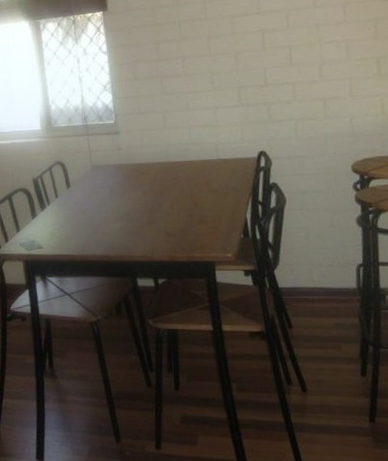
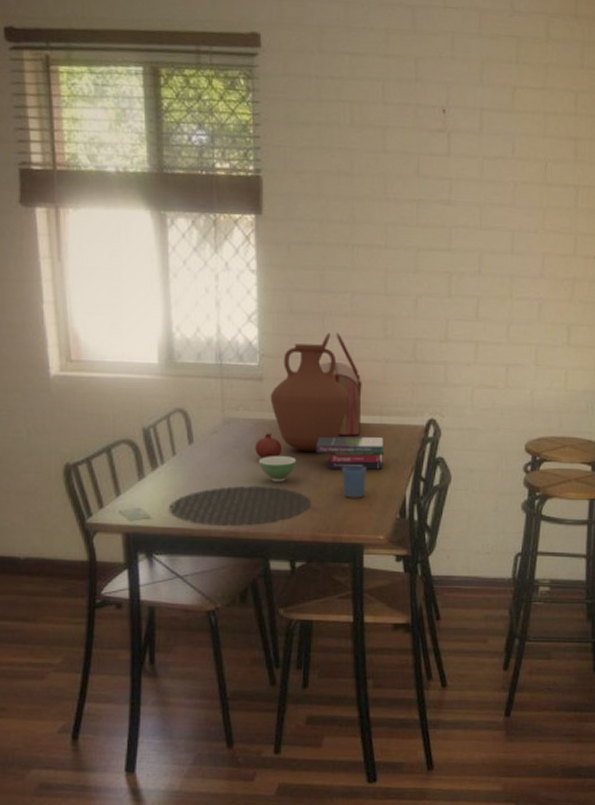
place mat: none [55,217,166,251] -> present [168,485,311,526]
fruit: none [117,174,139,195] -> present [255,433,283,459]
bowl: none [121,192,152,213] -> present [258,456,297,482]
vase: none [125,101,190,187] -> present [270,343,349,451]
handbag: none [160,90,202,173] -> present [318,332,362,437]
books: none [165,170,224,201] -> present [316,436,385,470]
mug: none [189,195,212,223] -> present [341,465,366,498]

